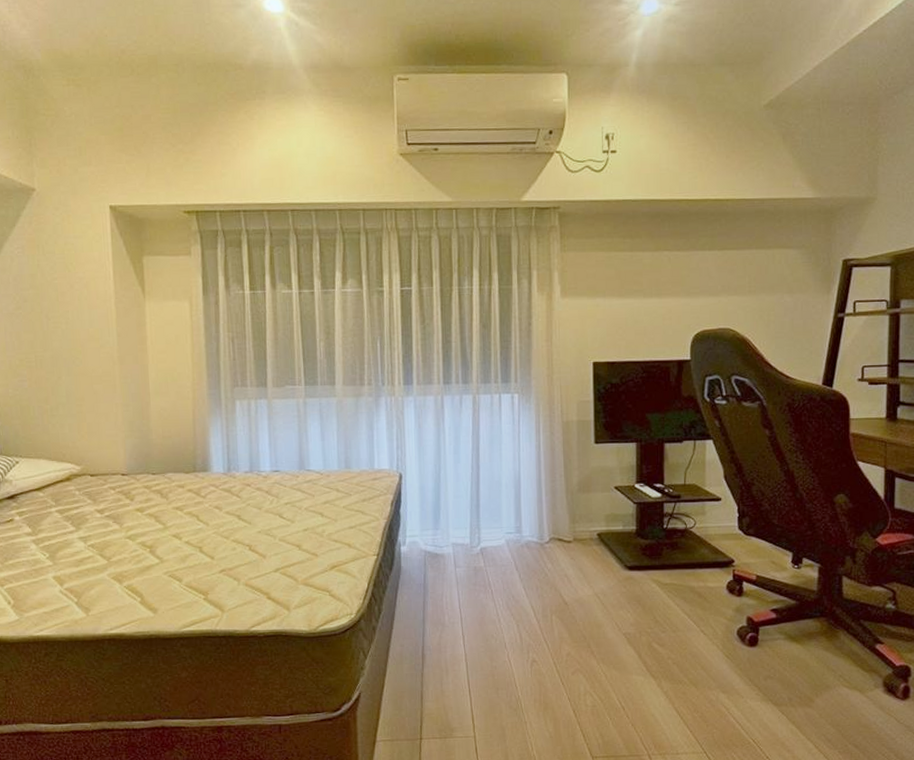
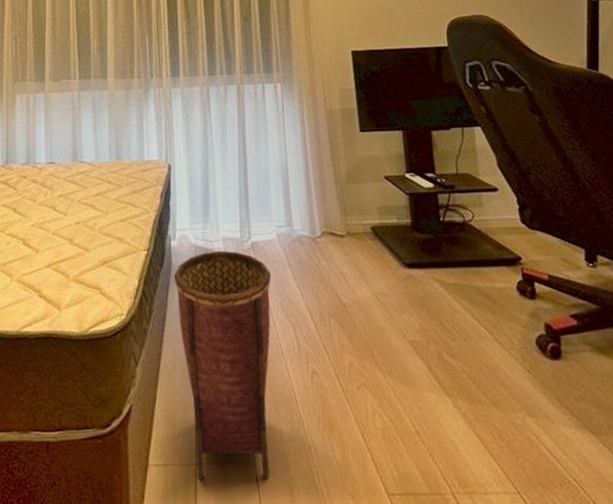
woven basket: none [403,555,499,751] -> present [173,250,272,480]

